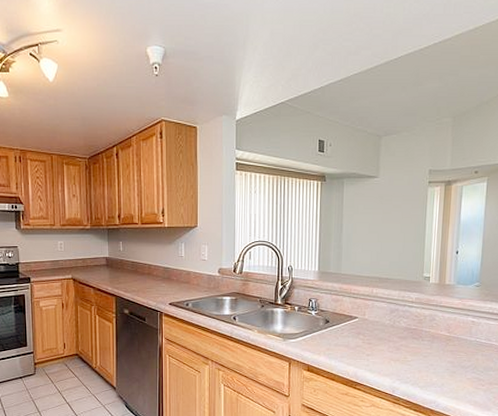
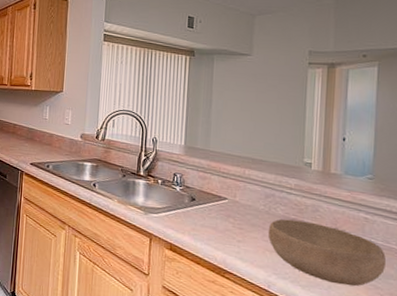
bowl: none [392,330,488,381] -> present [268,219,387,287]

